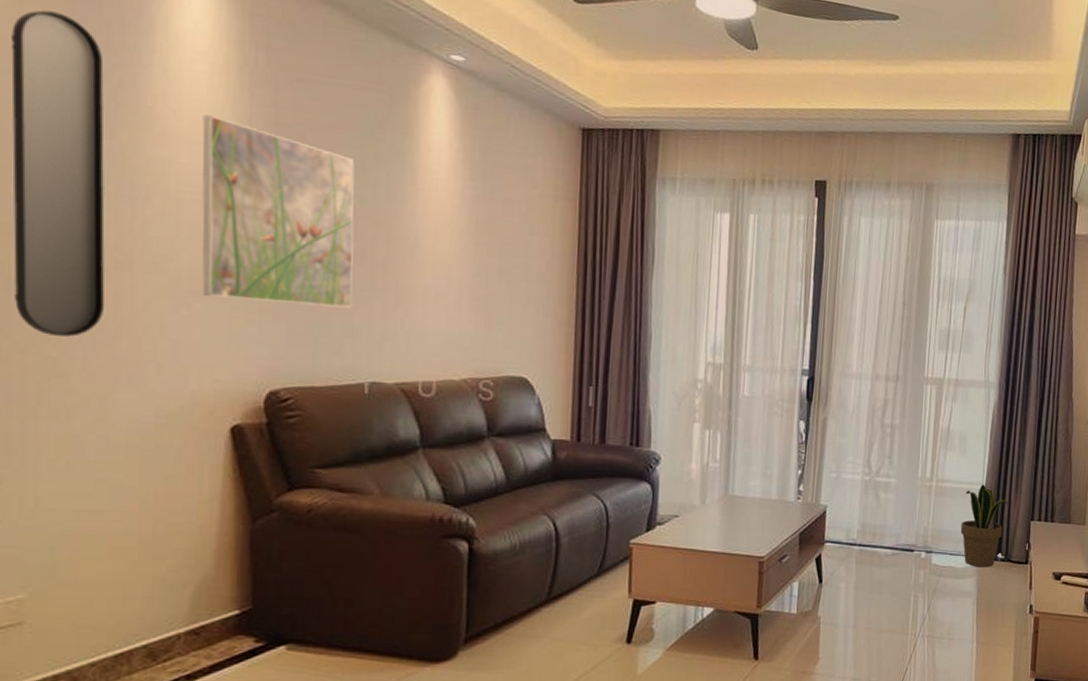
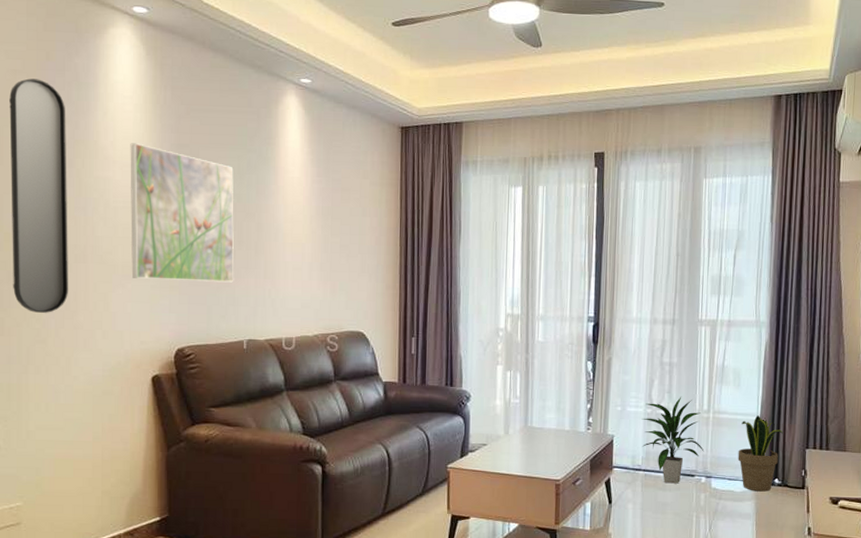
indoor plant: none [858,462,925,560] -> present [642,396,704,484]

